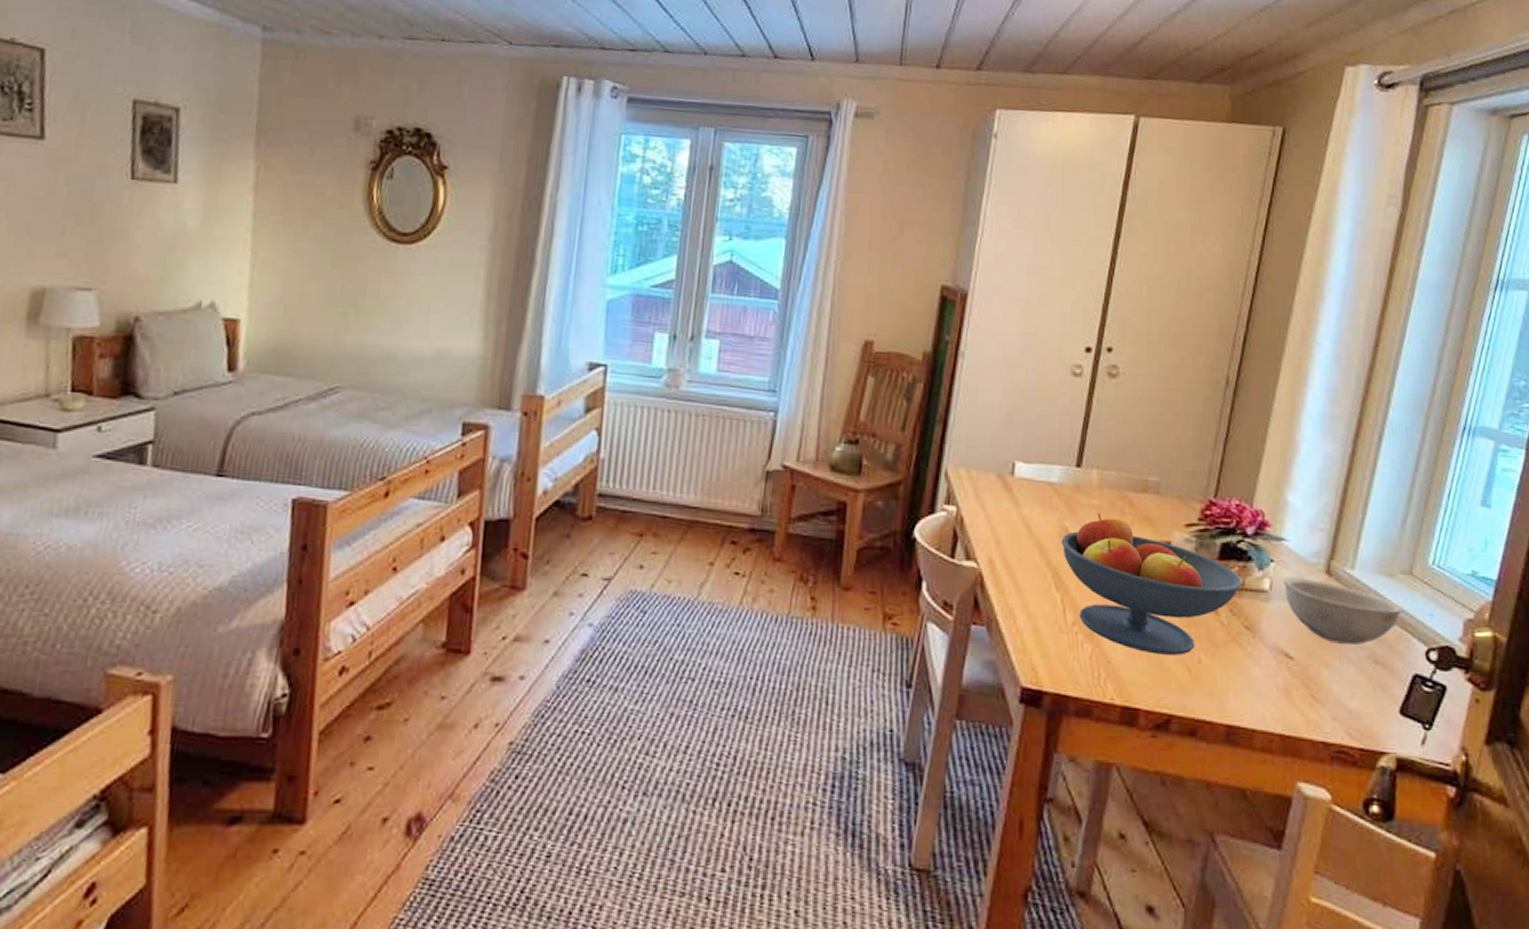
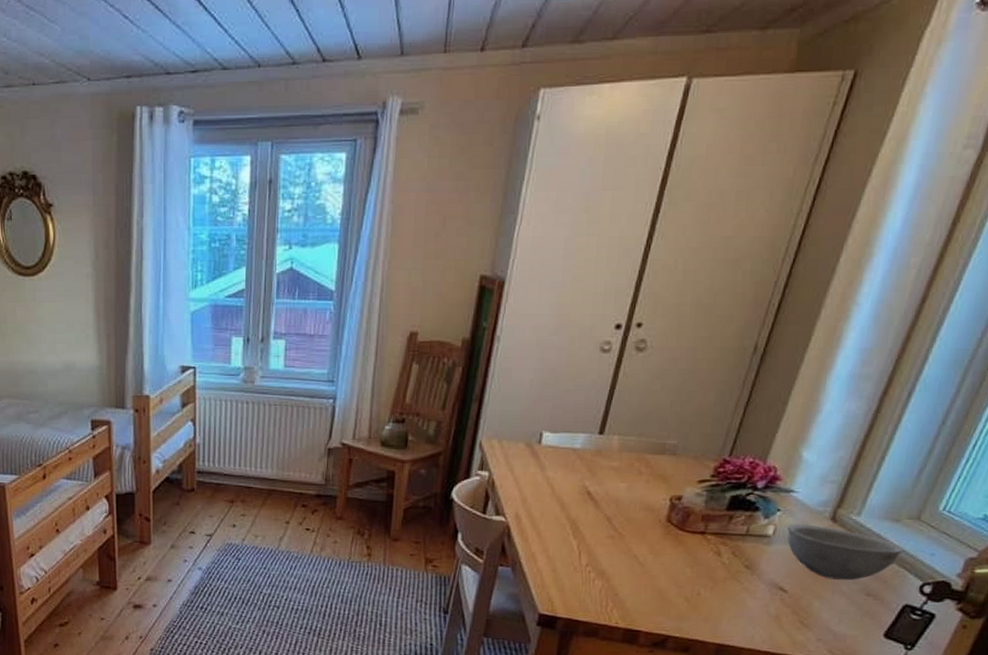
fruit bowl: present [1061,513,1242,655] -> none [581,473,747,589]

